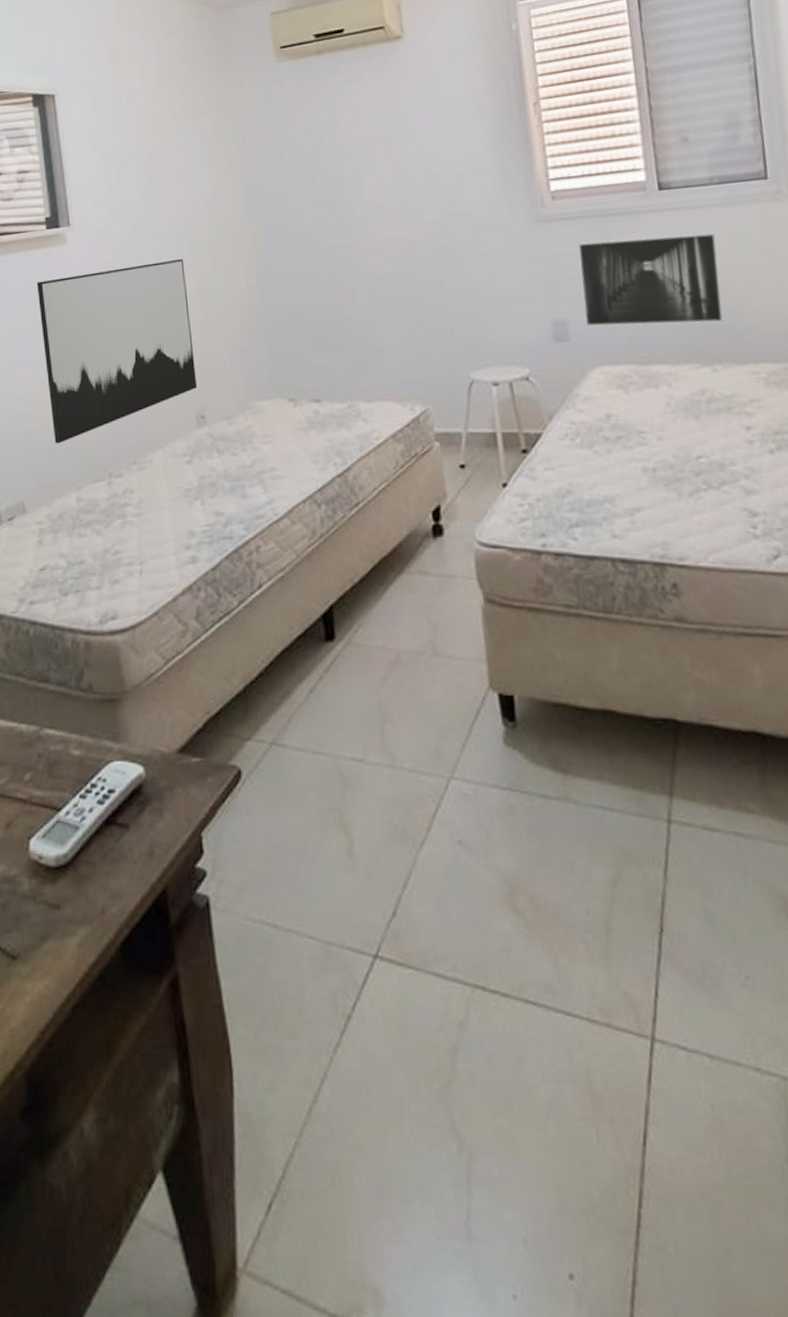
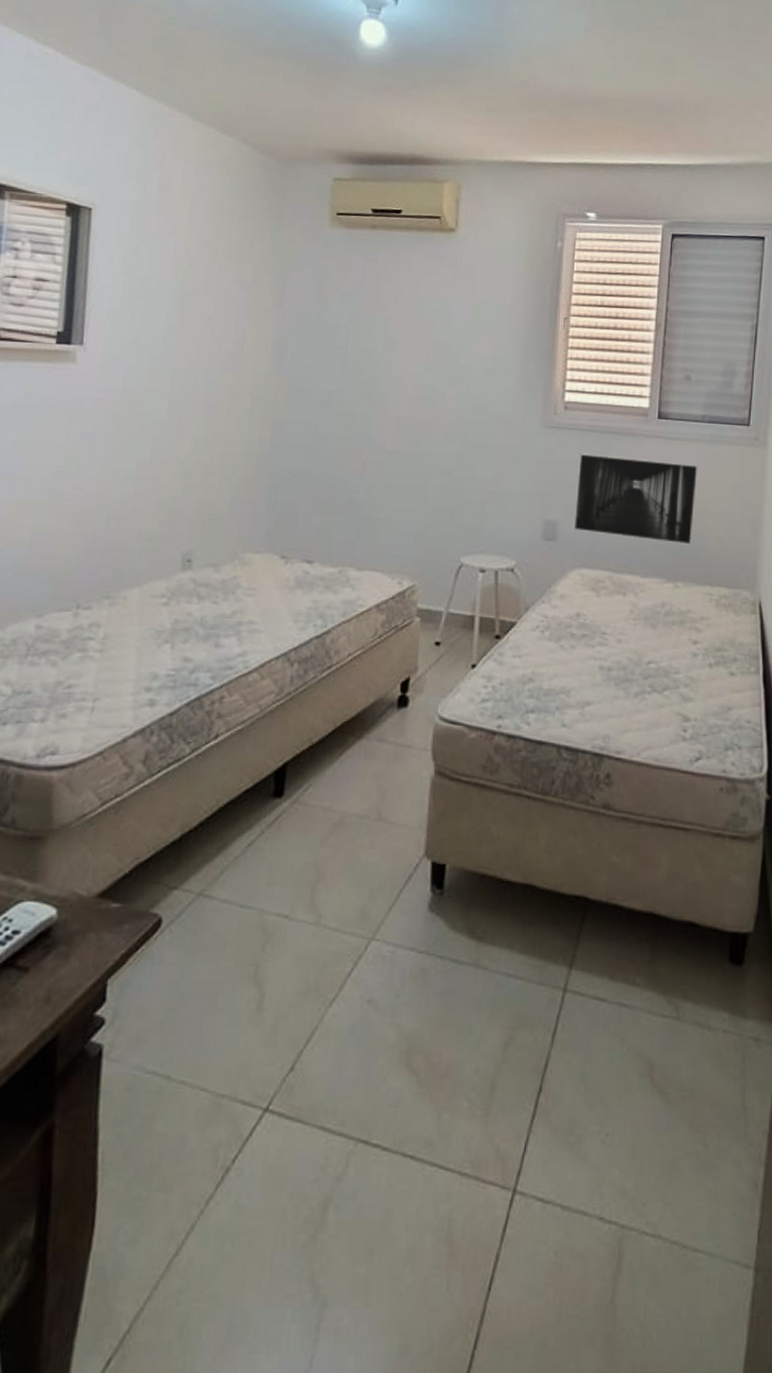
wall art: present [36,258,198,444] -> none [22,396,199,567]

